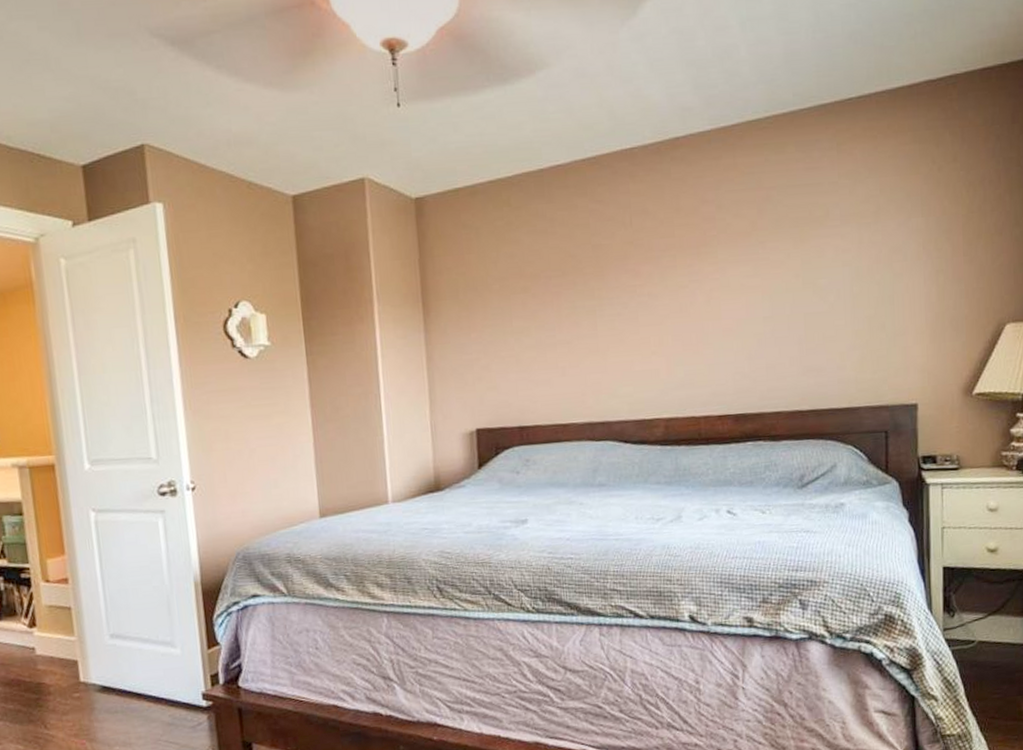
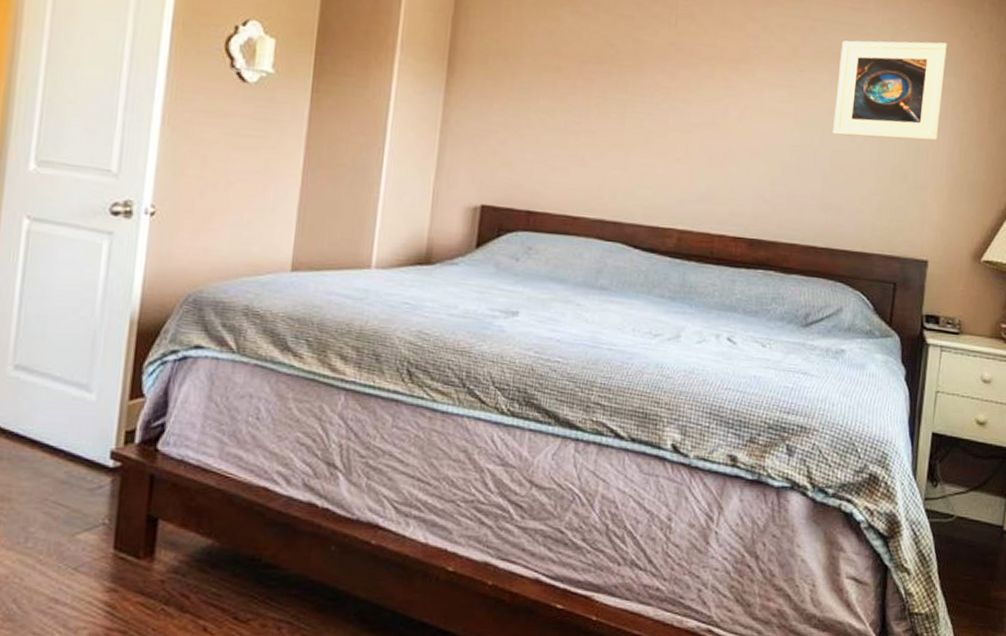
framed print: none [799,184,912,298] -> present [832,40,947,141]

